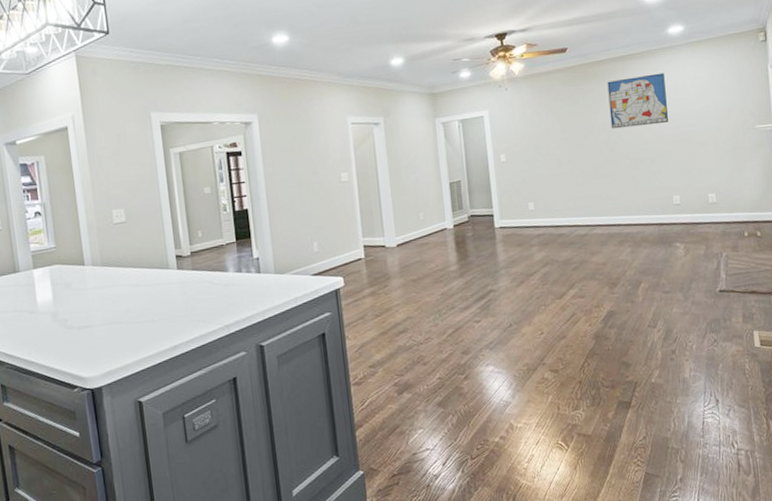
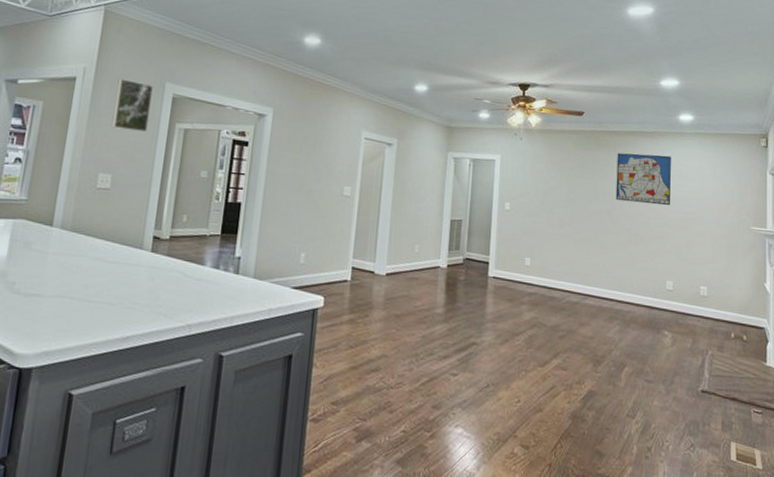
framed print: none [106,117,145,166] -> present [111,78,153,133]

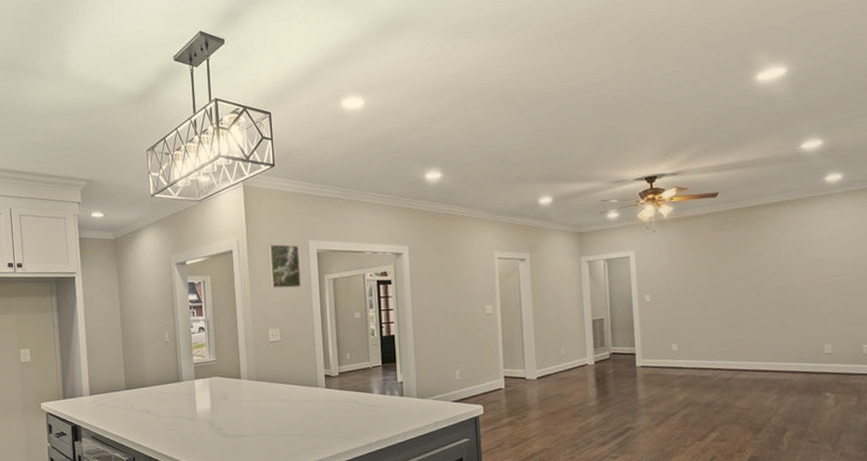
wall art: present [615,152,671,206] -> none [759,220,822,275]

